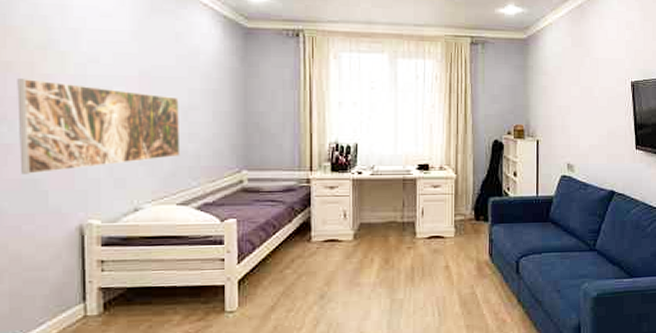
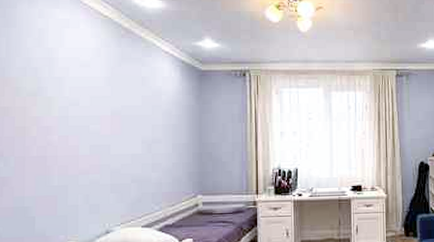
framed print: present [17,79,181,174] -> none [12,121,145,203]

